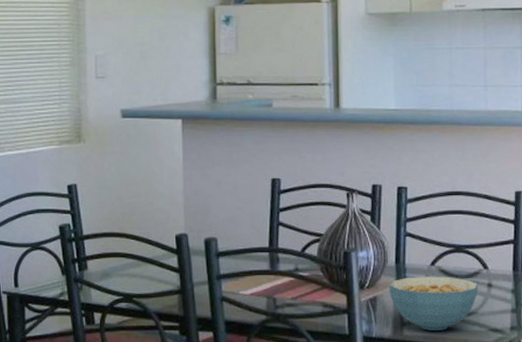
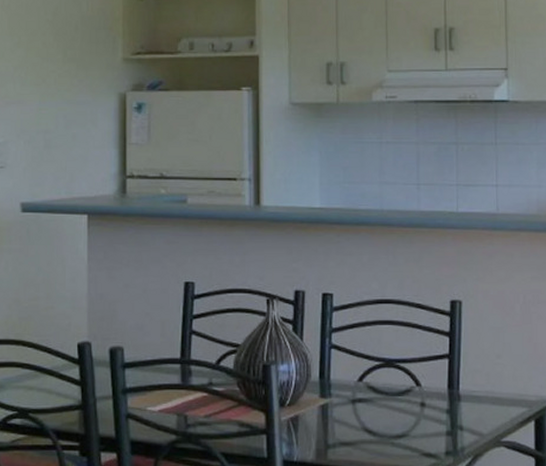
cereal bowl: present [388,276,479,331] -> none [311,394,411,455]

